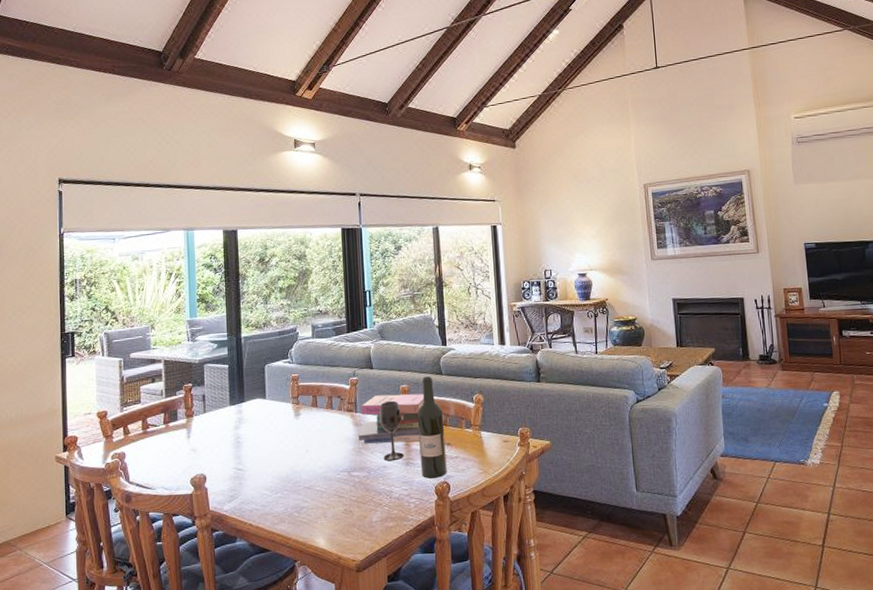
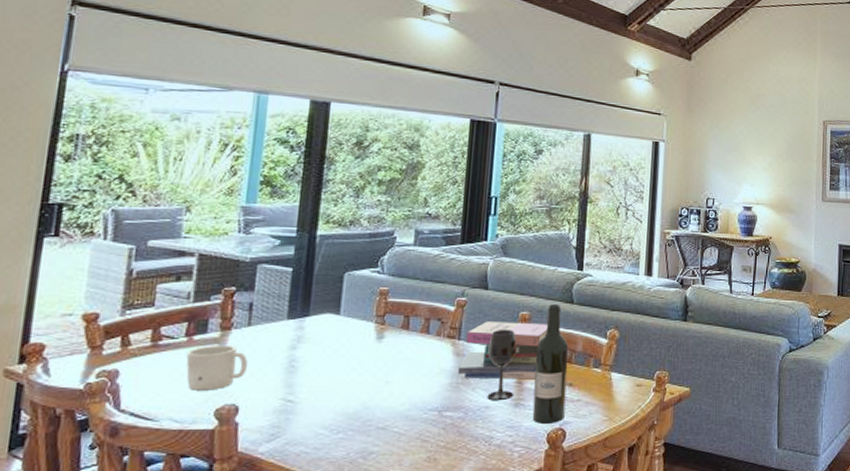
mug: none [166,428,207,465] -> present [186,344,248,390]

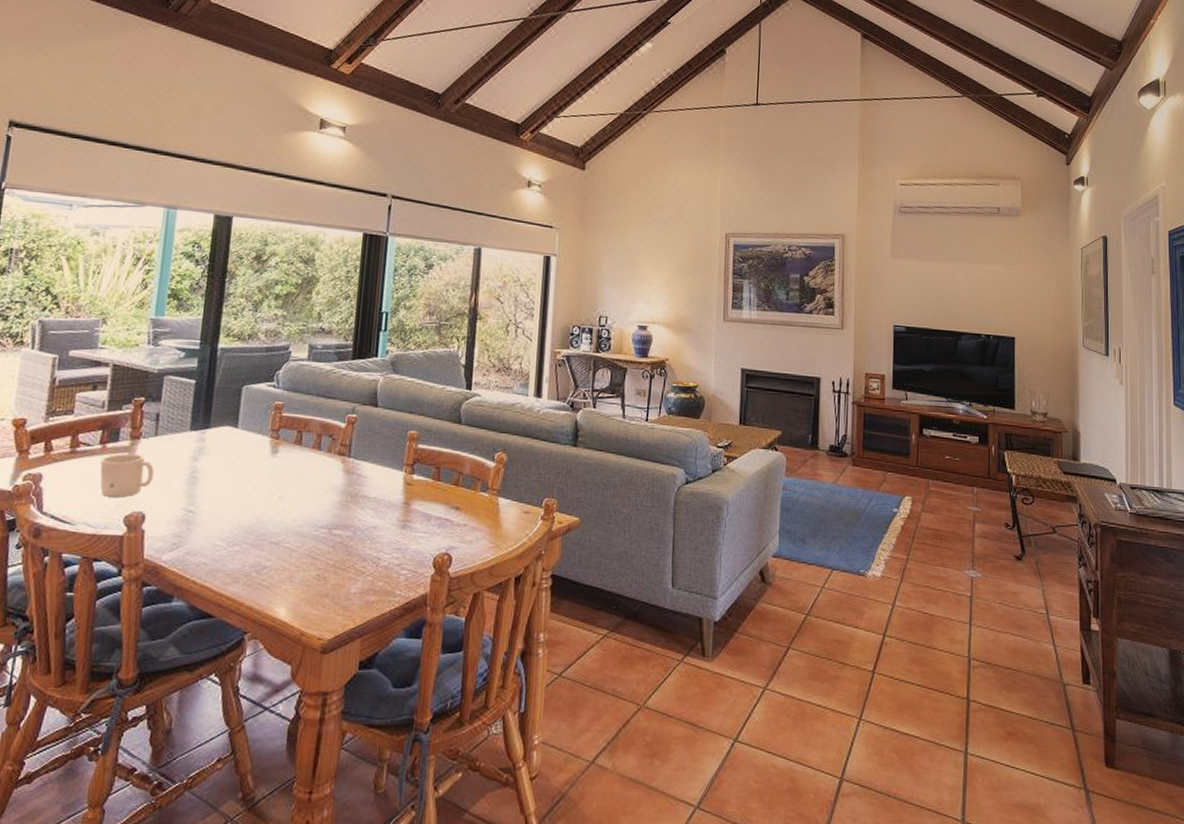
books: present [458,321,548,380] -> none [348,439,436,501]
wine glass: present [487,329,517,401] -> none [375,447,405,522]
wine bottle: present [532,304,569,424] -> none [419,424,456,548]

